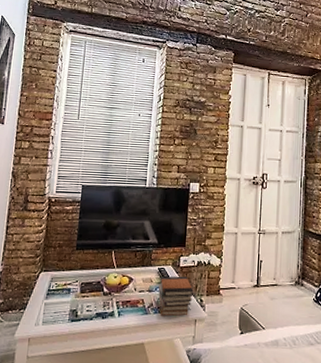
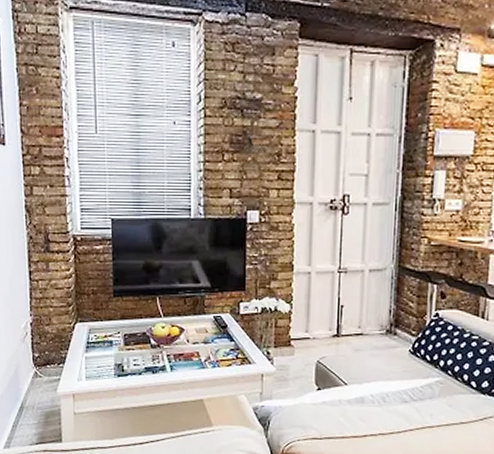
book stack: present [158,276,193,317] -> none [215,325,258,371]

